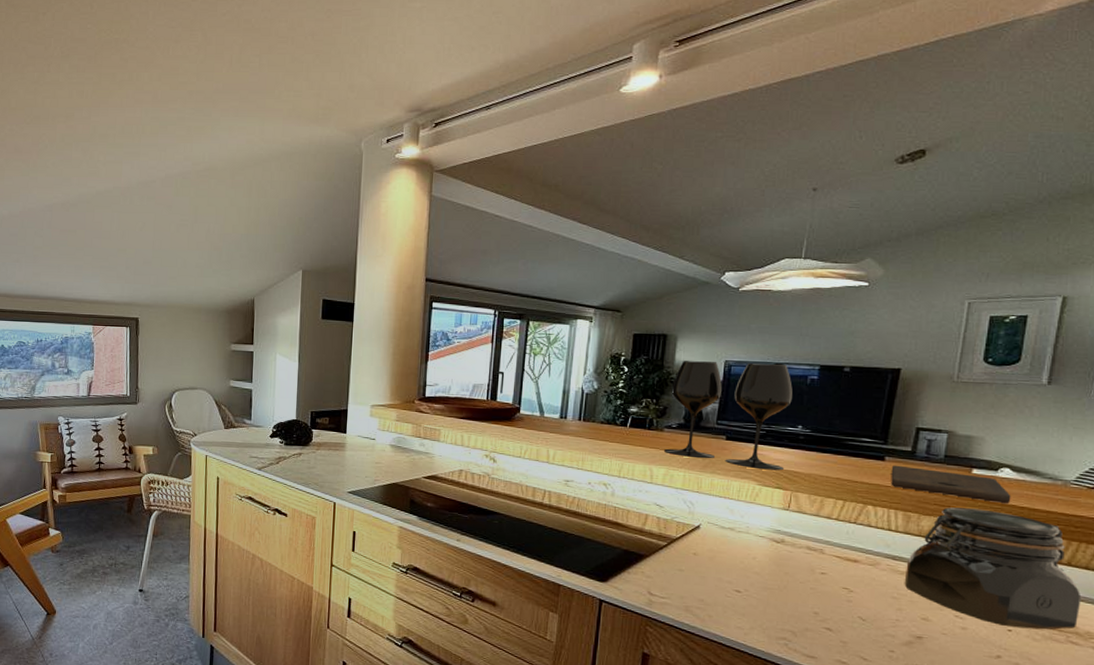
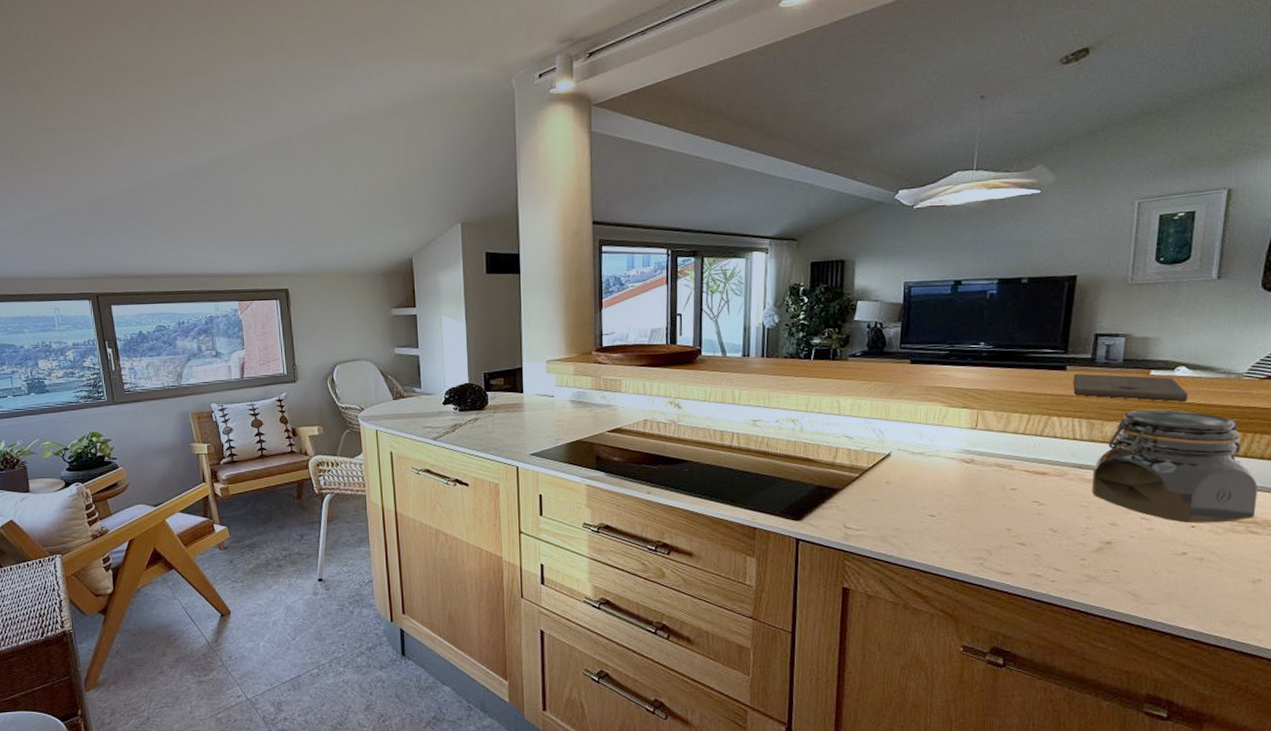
wine glass: present [664,361,793,471] -> none [850,280,973,391]

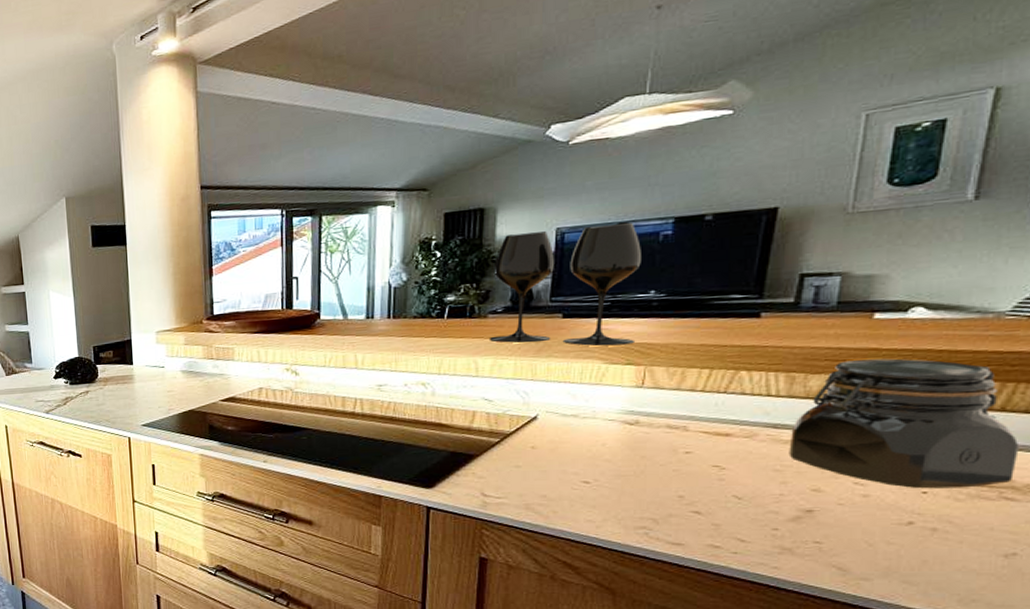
wine glass: none [850,280,973,391] -> present [490,222,641,347]
cutting board: present [1073,373,1188,402] -> none [769,320,926,349]

